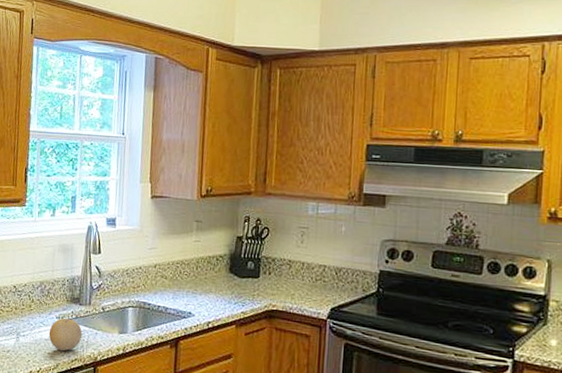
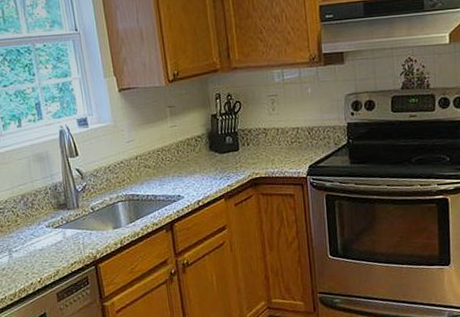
fruit: present [48,318,83,351] -> none [41,225,77,258]

